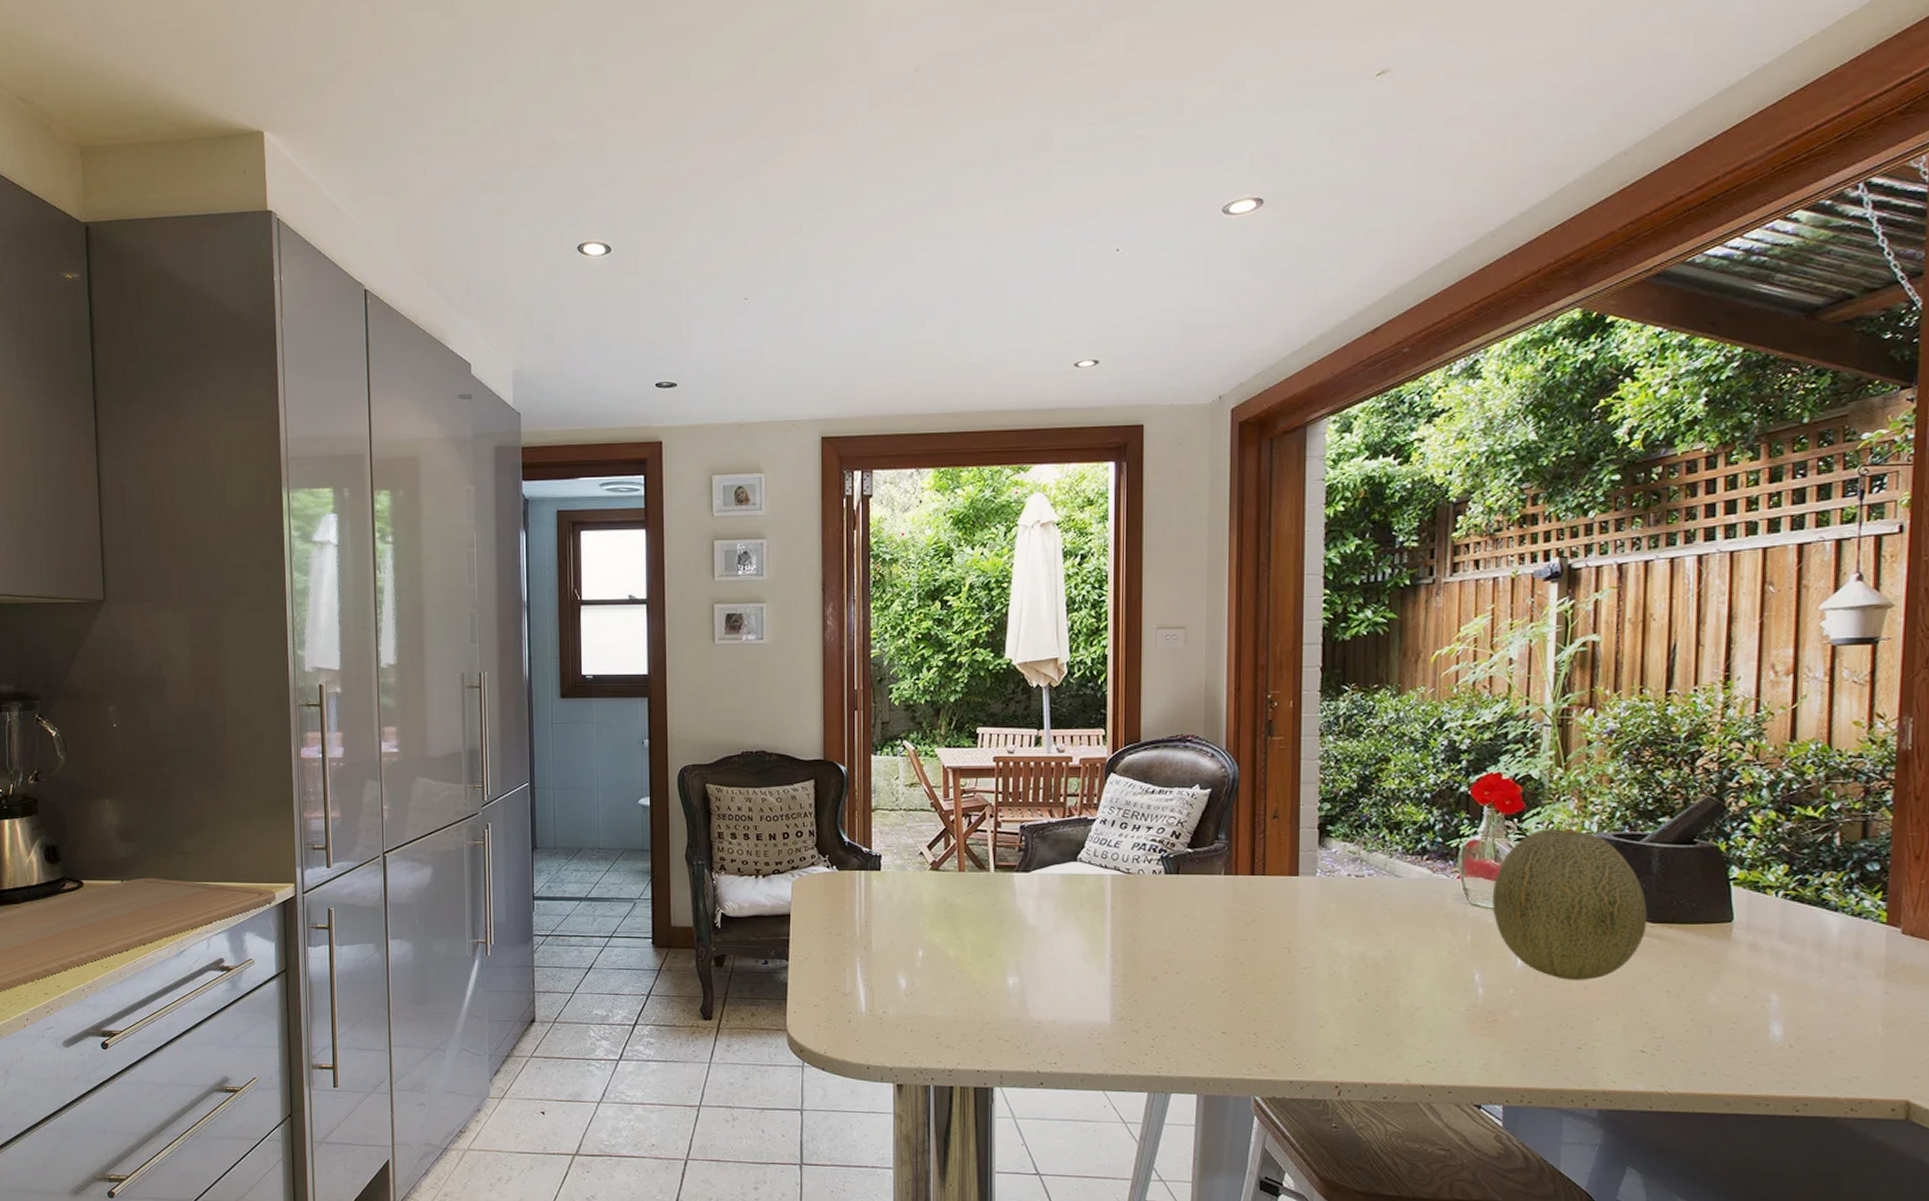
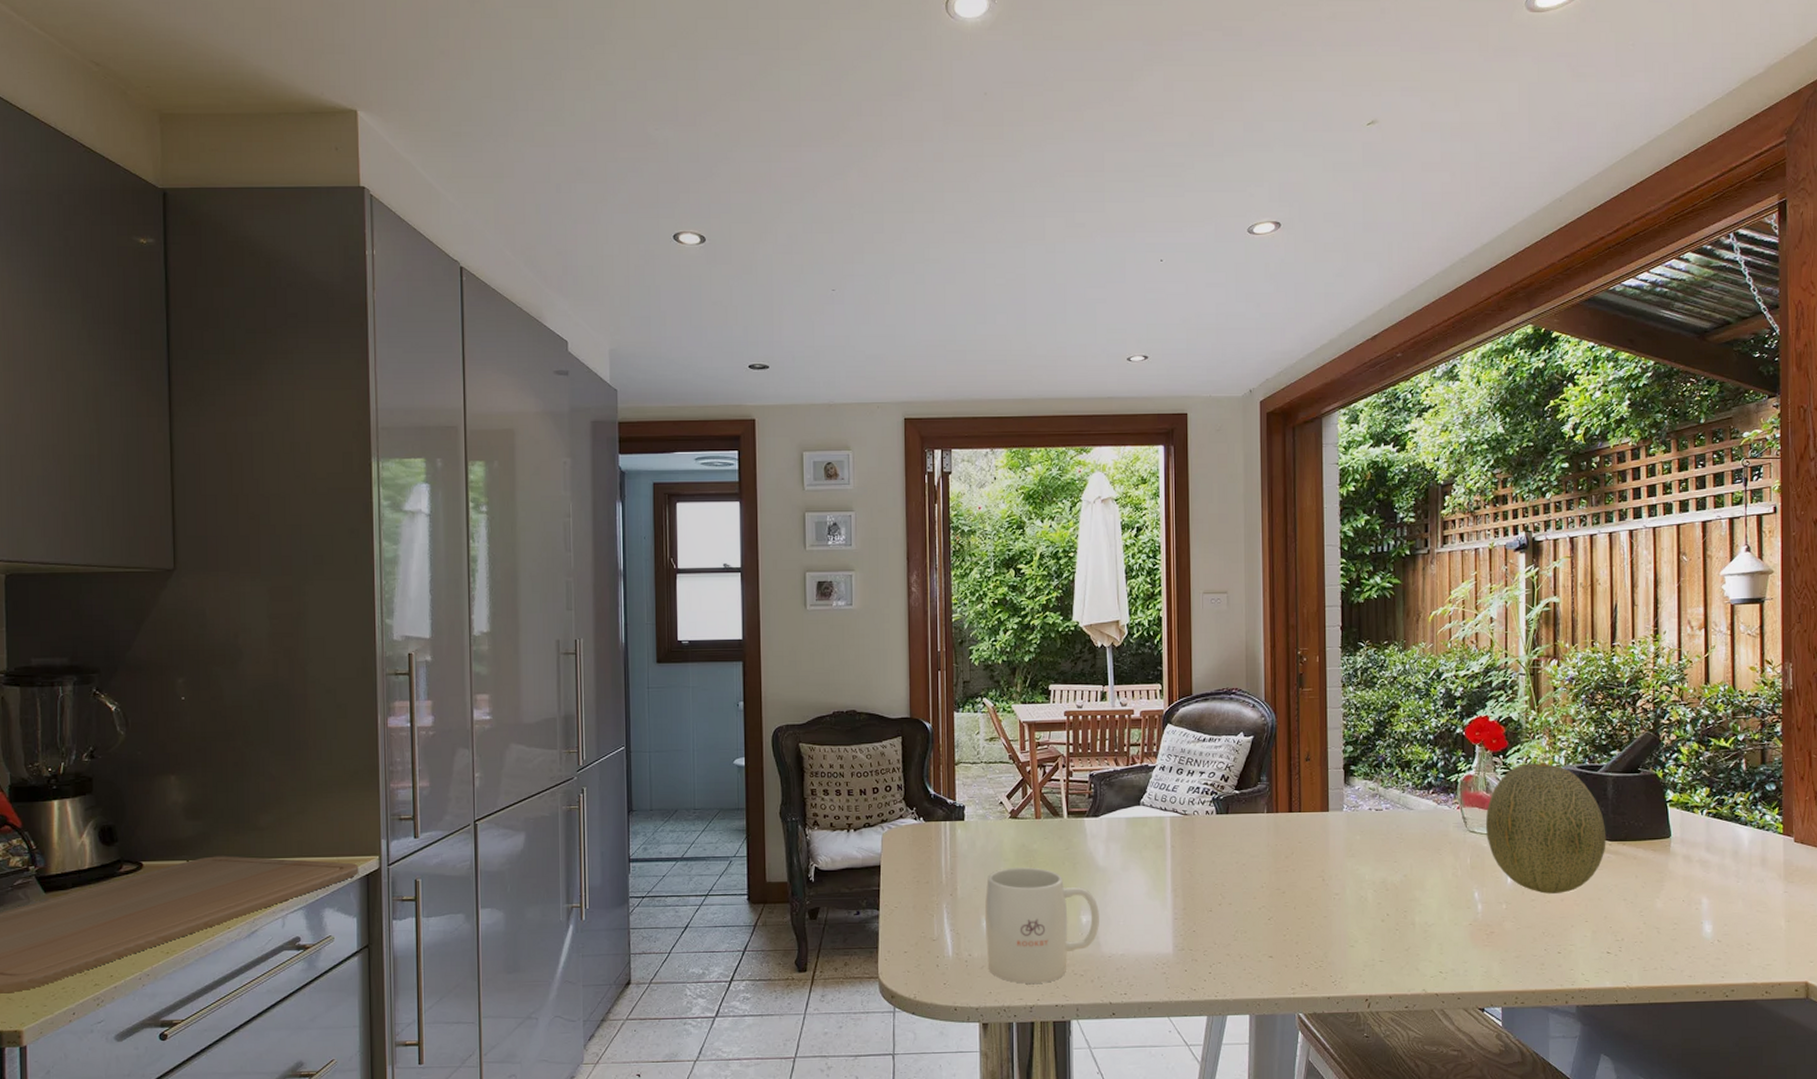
mug: none [901,922,1028,1046] -> present [984,867,1099,984]

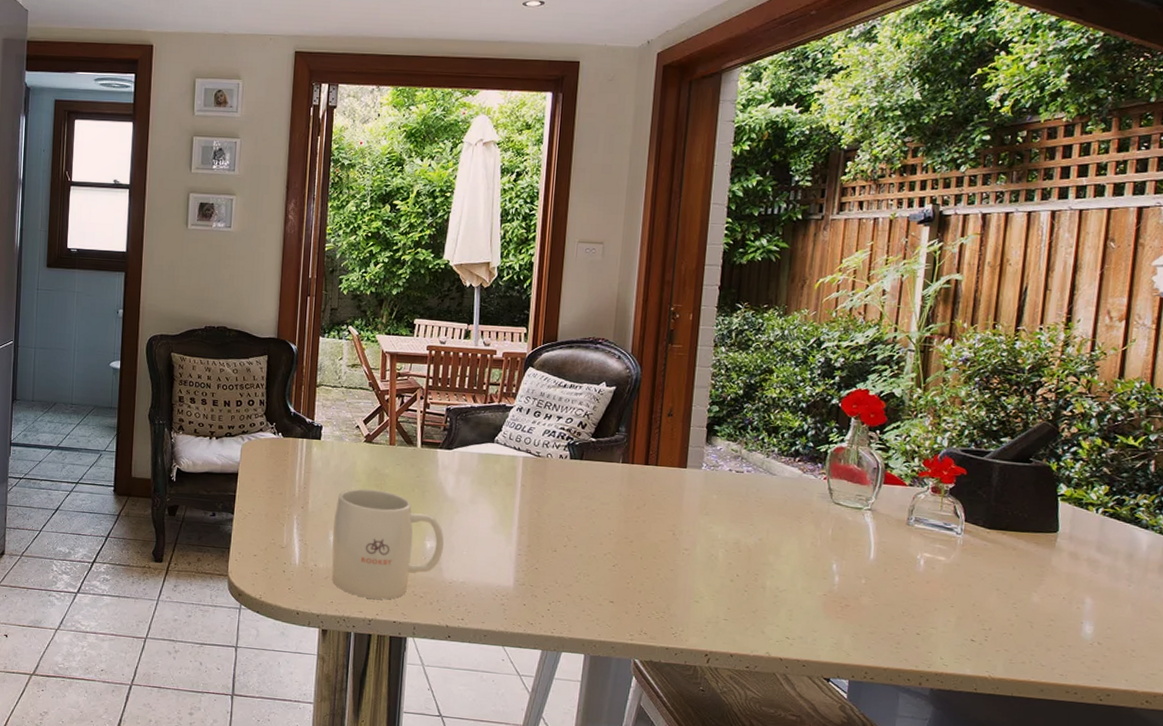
fruit: present [1485,762,1606,894] -> none [852,441,986,576]

